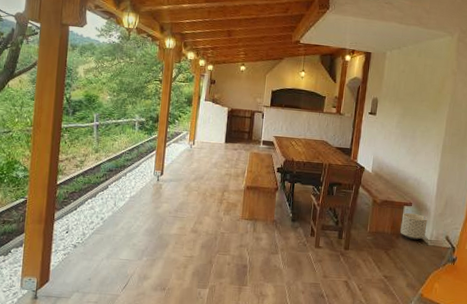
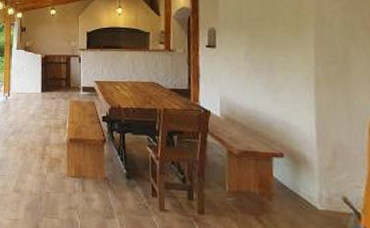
planter: present [400,212,428,240] -> none [271,166,312,202]

